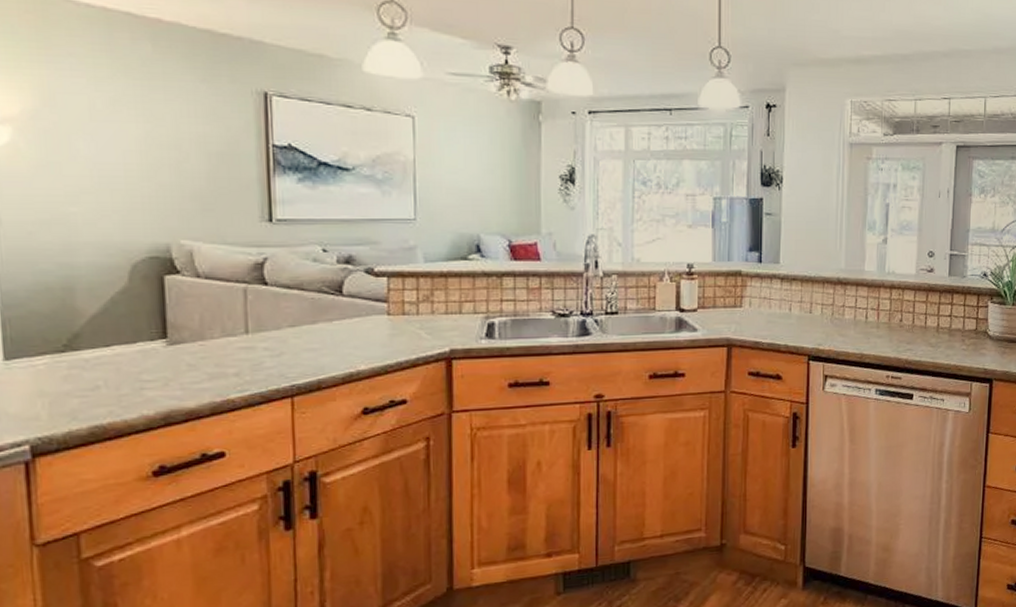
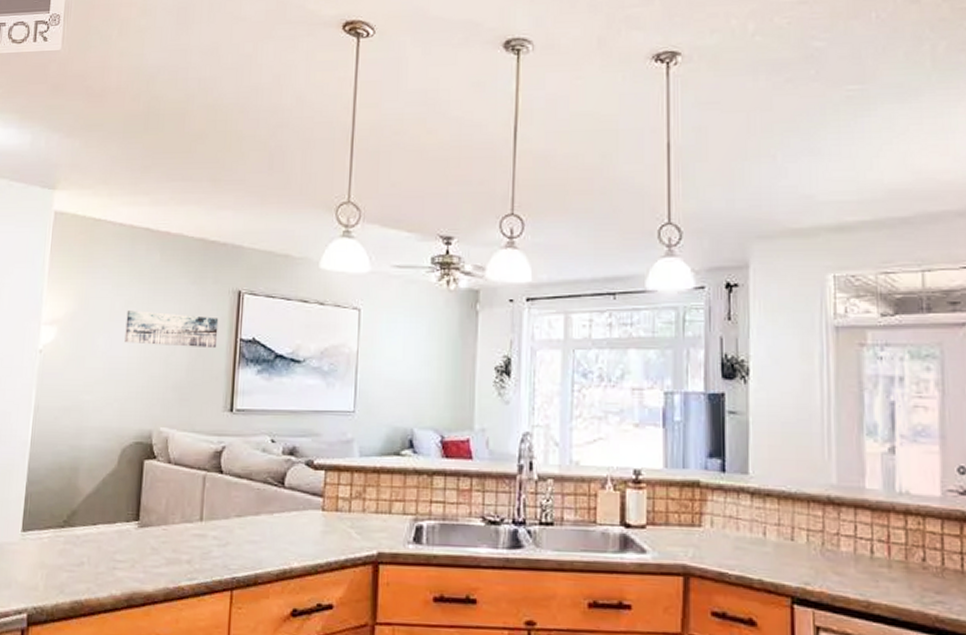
wall art: none [113,110,244,155] -> present [125,310,219,349]

